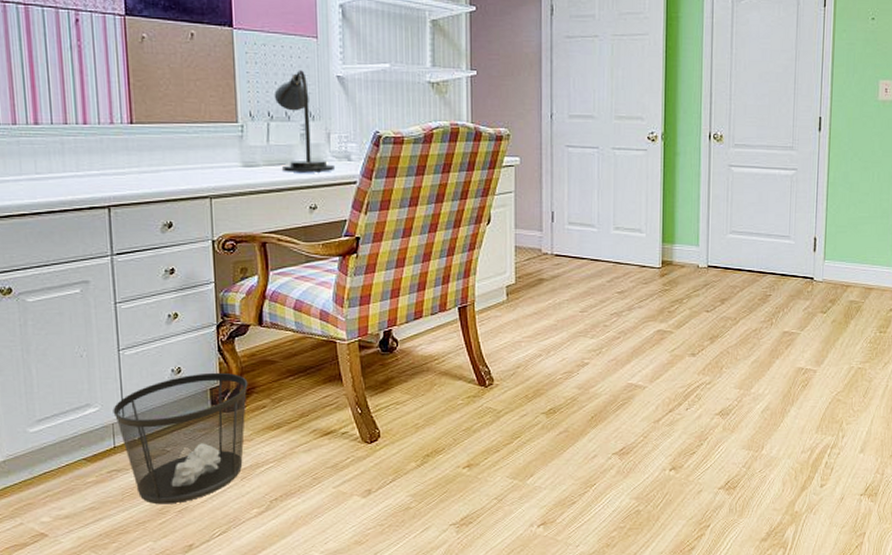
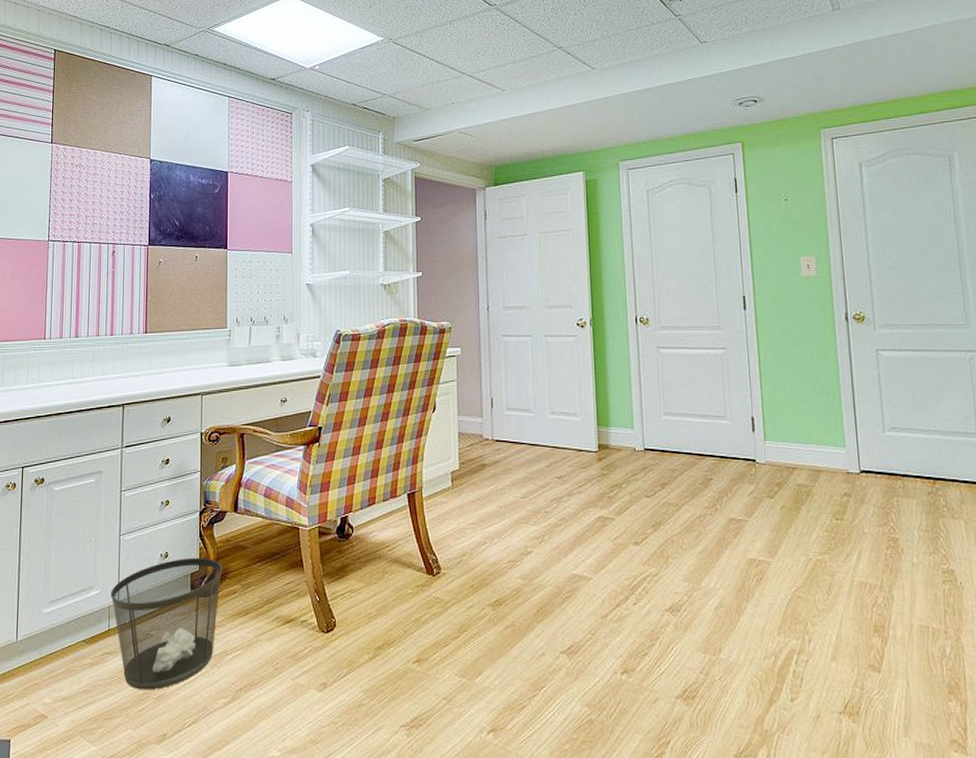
desk lamp: present [274,70,336,173] -> none [256,281,303,370]

